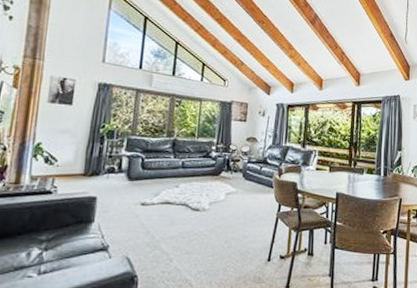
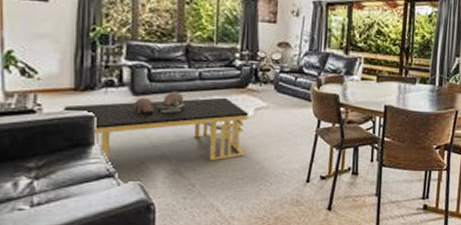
coffee table: none [71,177,220,239] -> present [61,91,248,161]

